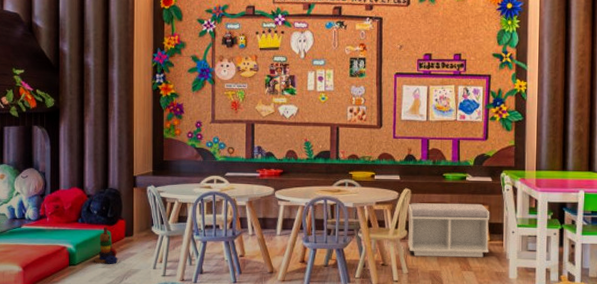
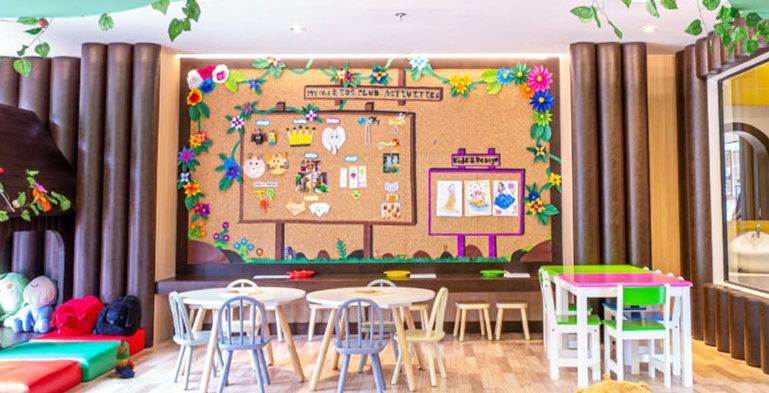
bench: present [407,203,490,258] -> none [445,302,530,359]

